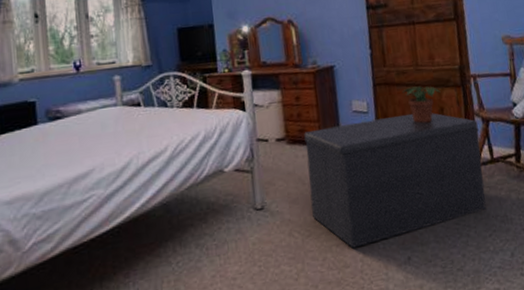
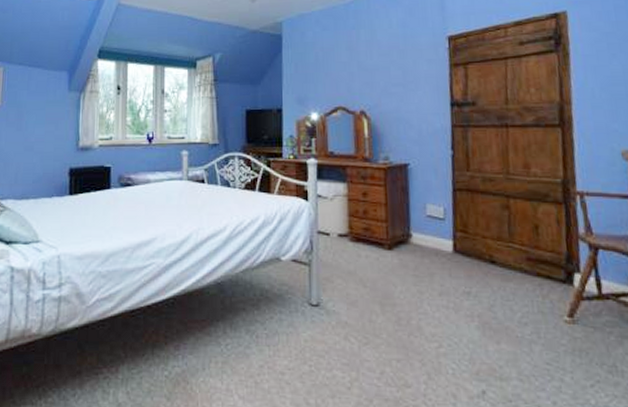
bench: present [304,113,486,249] -> none [369,227,589,368]
potted plant: present [402,86,441,123] -> none [487,197,536,240]

